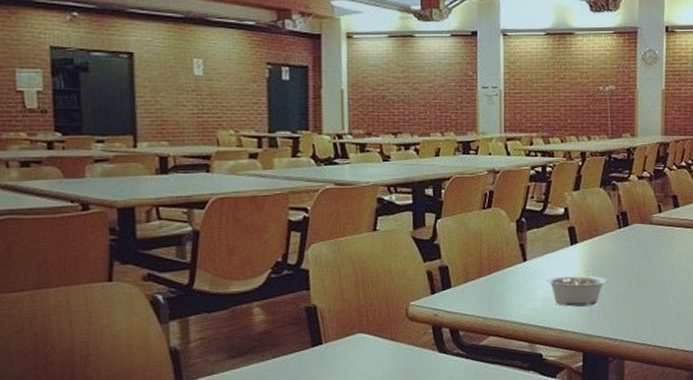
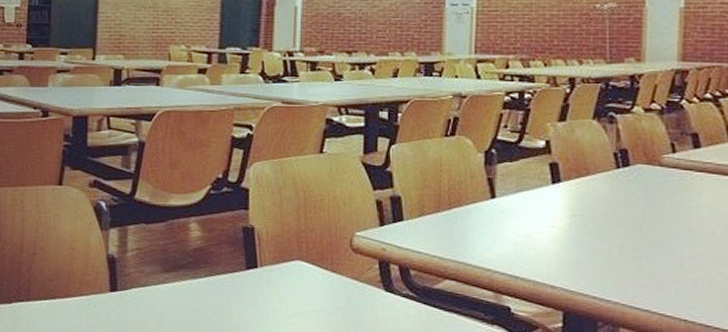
legume: present [543,276,607,307] -> none [515,219,598,257]

